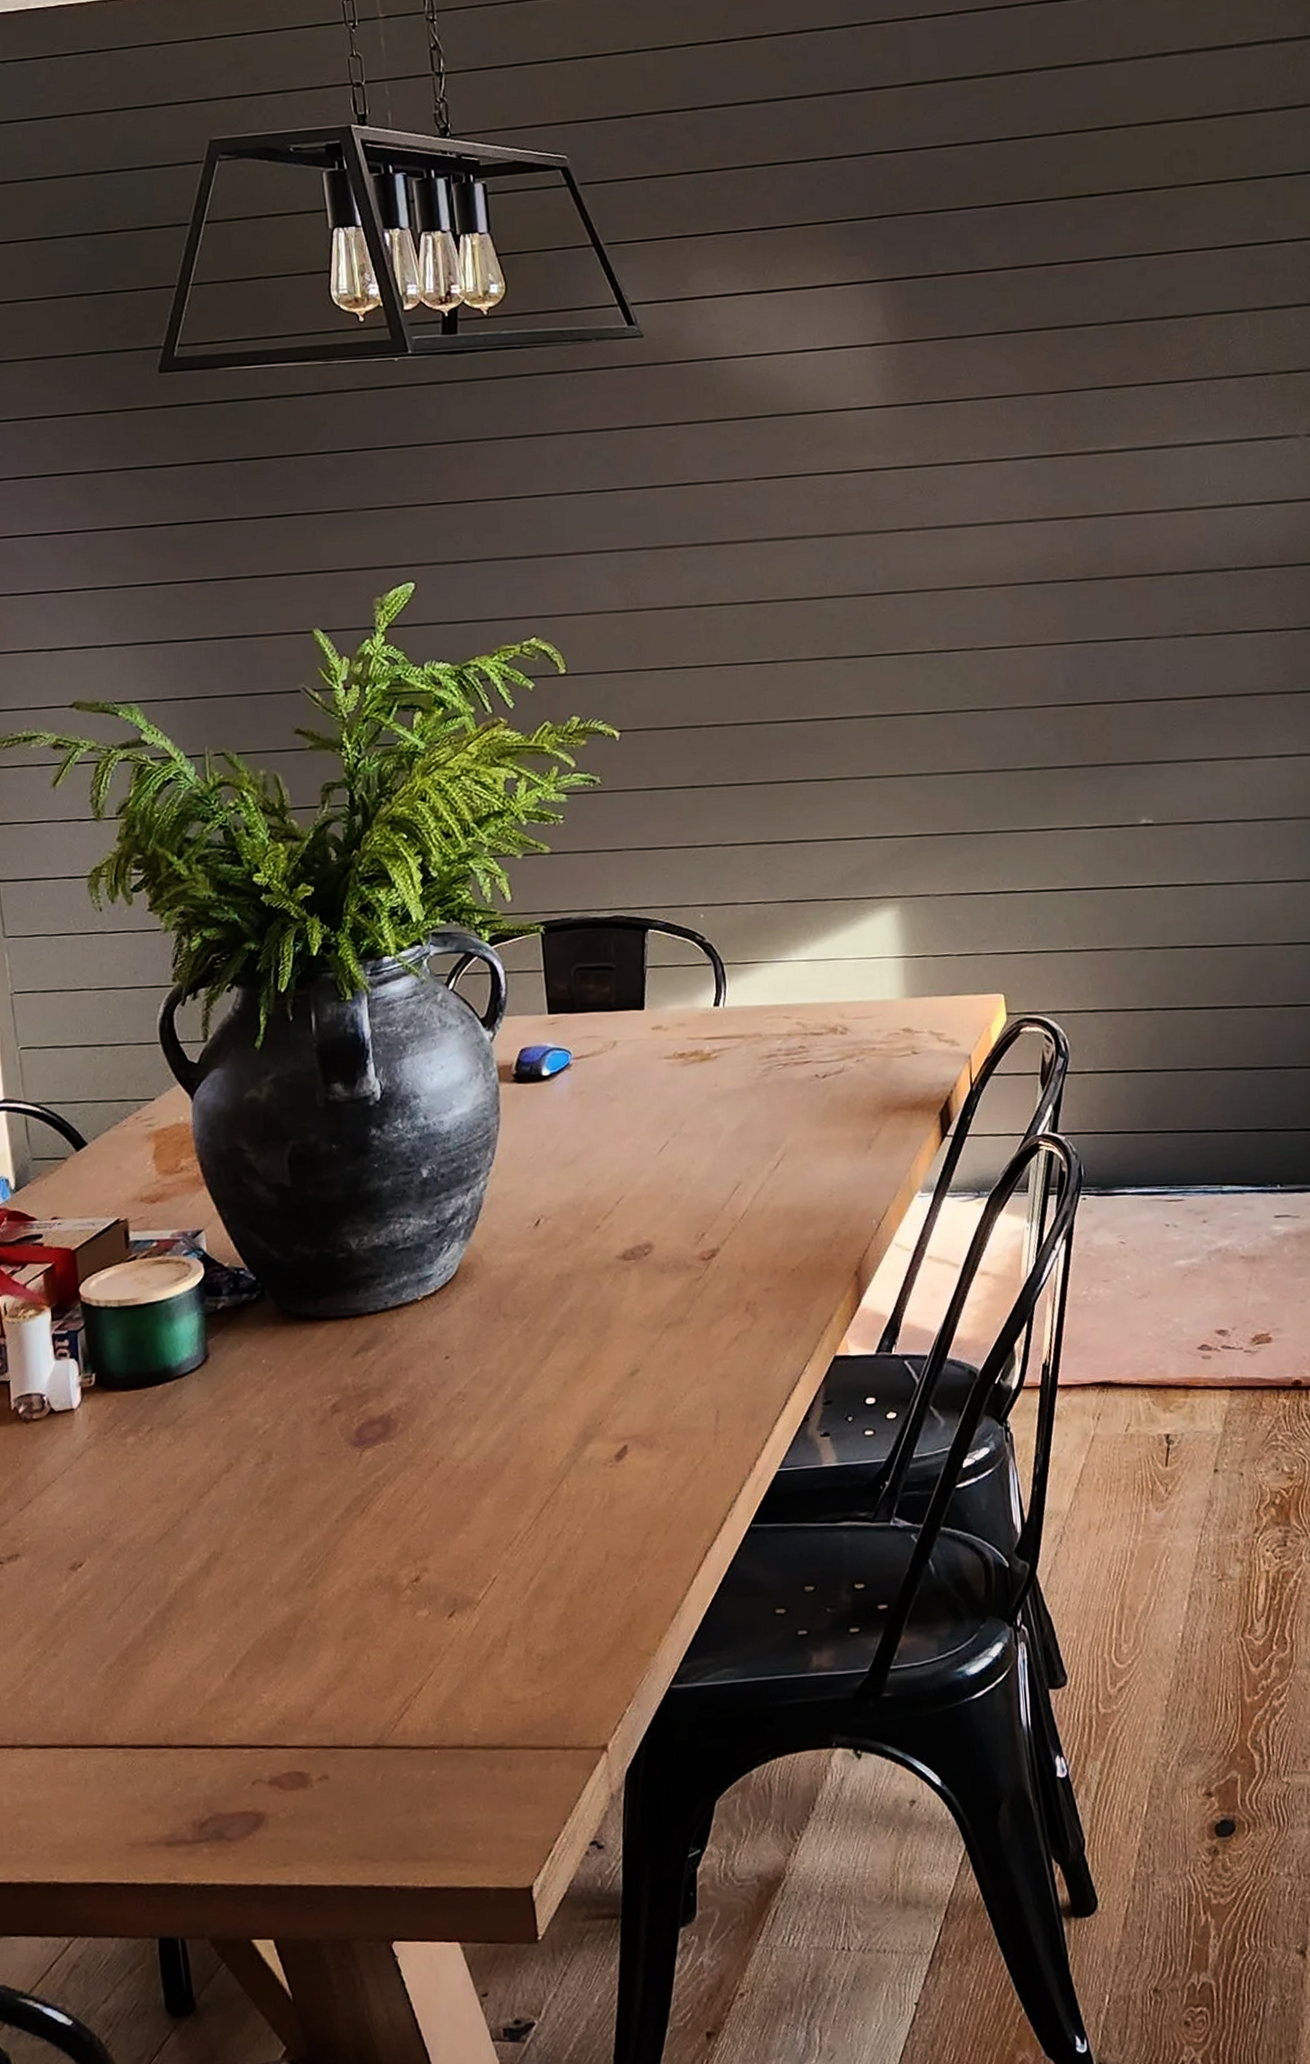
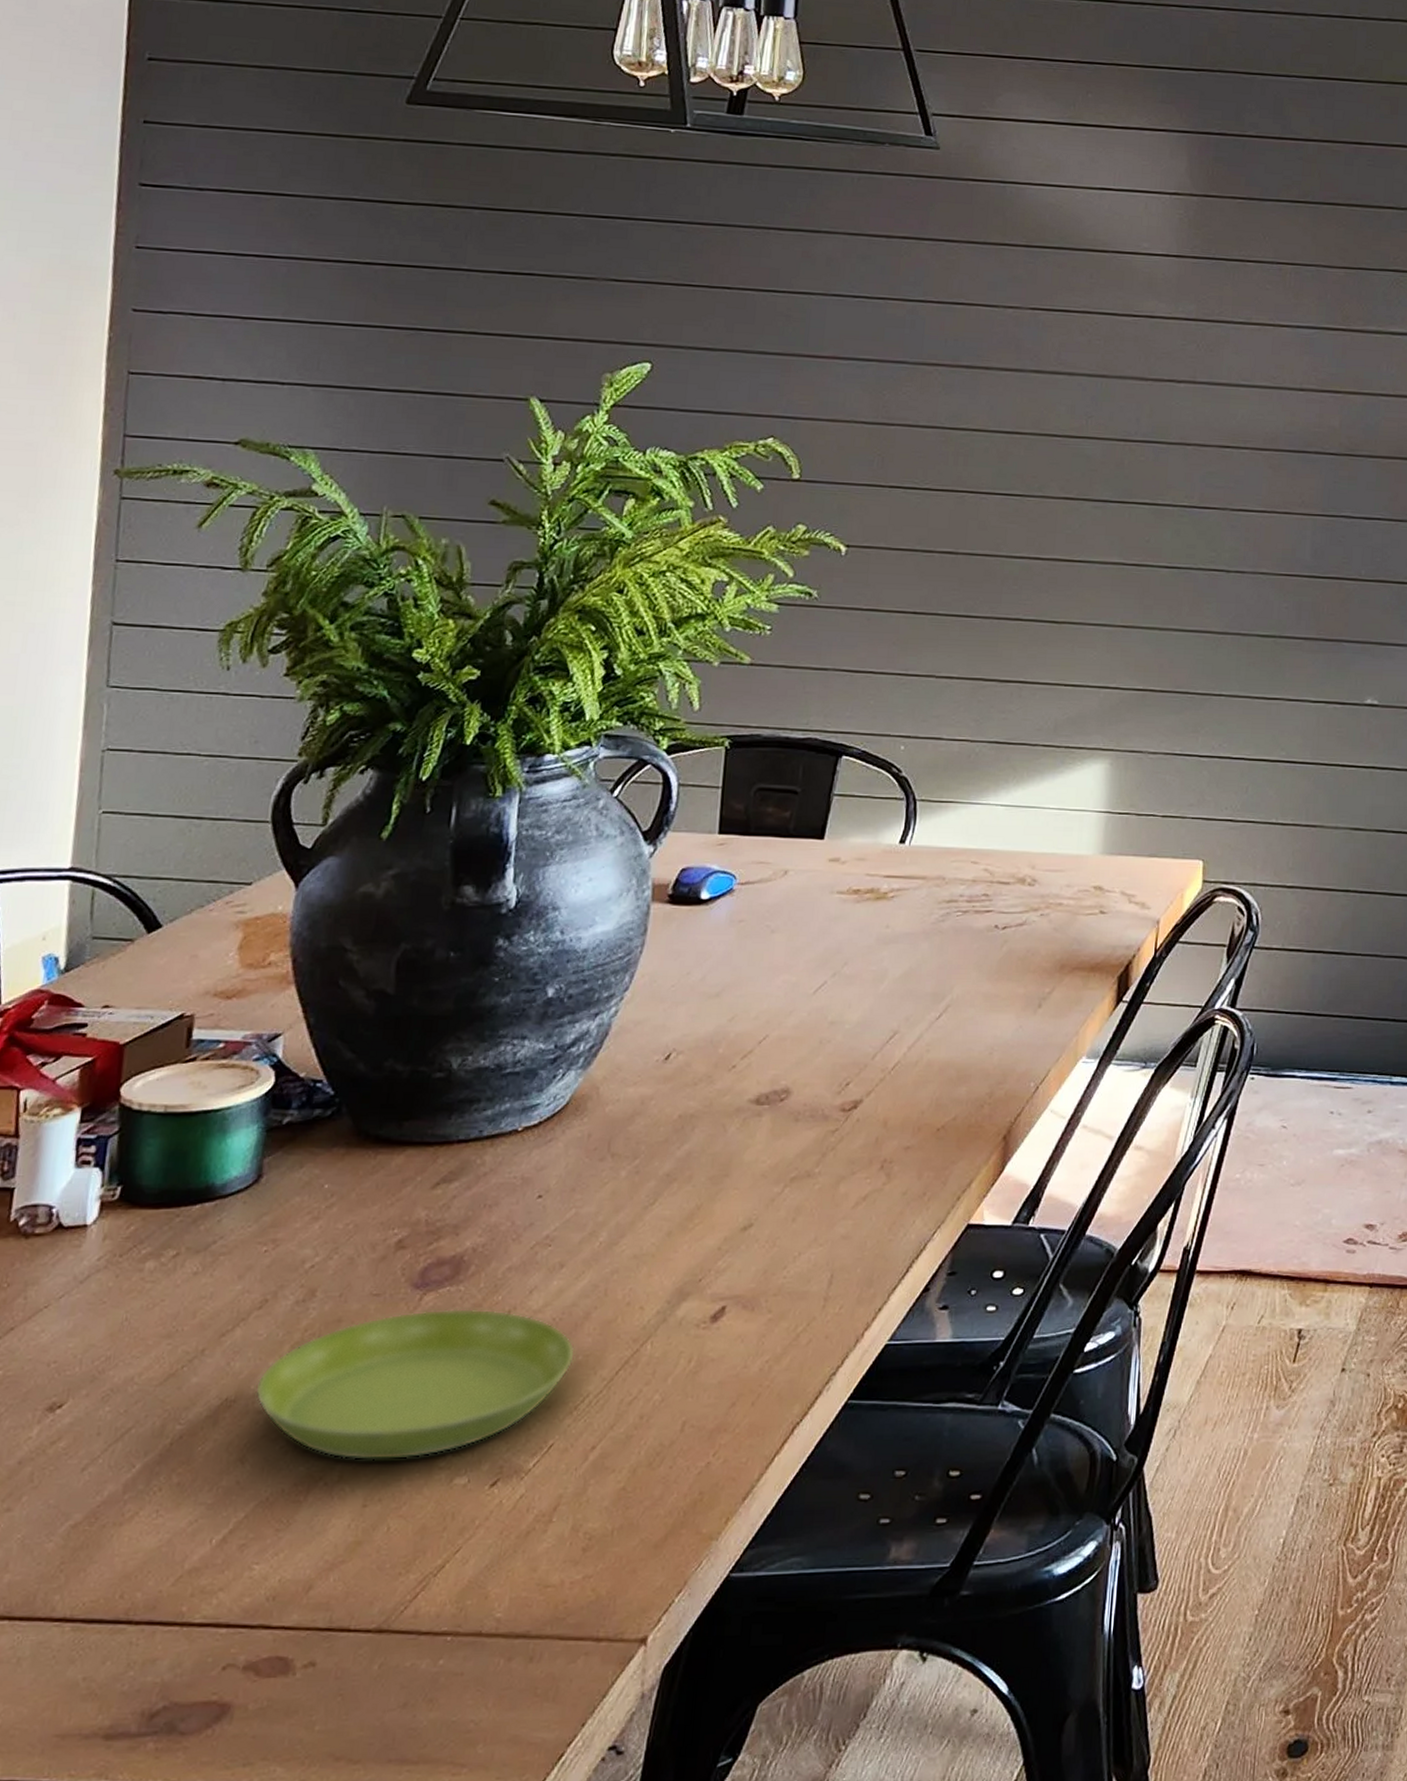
saucer: none [235,1460,502,1600] -> present [254,1308,576,1461]

